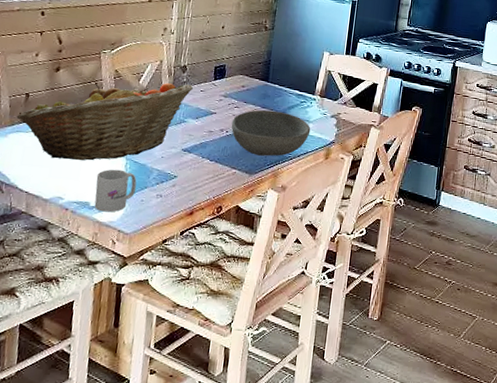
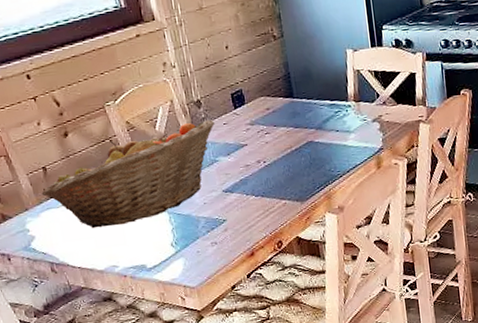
mug: present [94,169,137,213] -> none [143,225,188,271]
bowl: present [231,110,311,156] -> none [266,127,354,181]

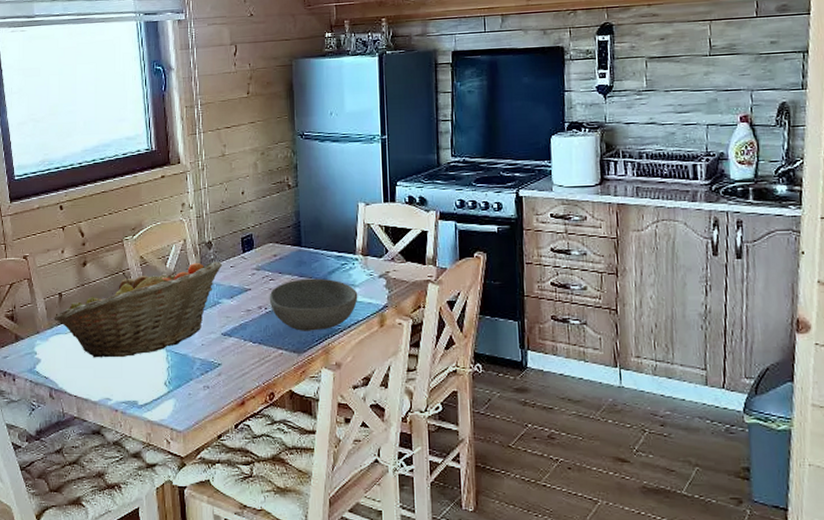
bowl: none [266,127,354,181] -> present [269,278,358,331]

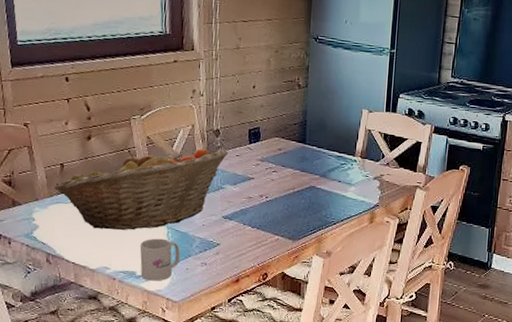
mug: none [140,363,181,410] -> present [140,238,180,281]
bowl: present [269,278,358,331] -> none [270,173,353,222]

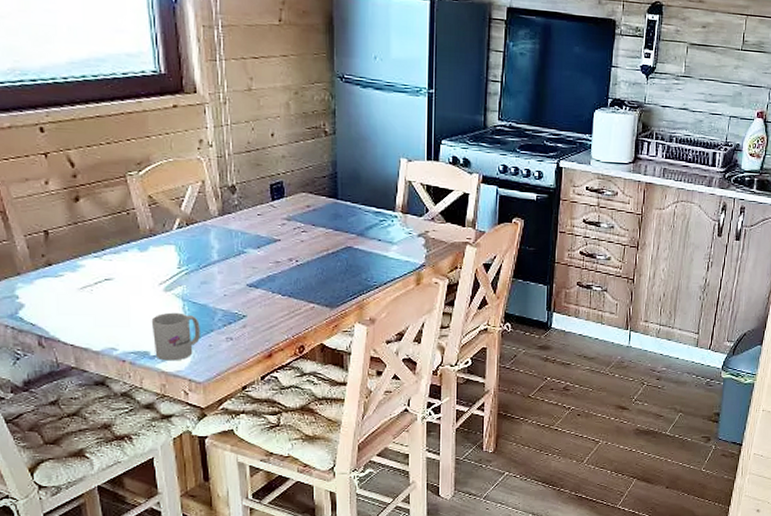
fruit basket: present [54,148,229,231] -> none [39,208,249,306]

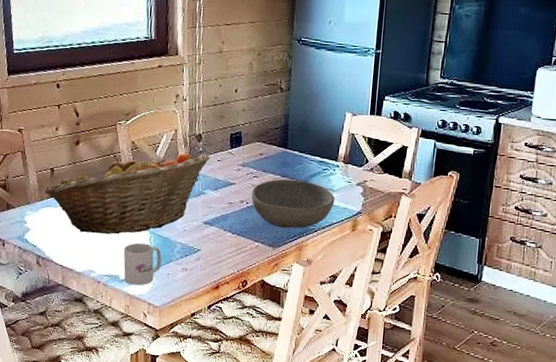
fruit basket: none [39,208,249,306] -> present [44,153,211,235]
bowl: none [300,232,396,286] -> present [251,179,335,229]

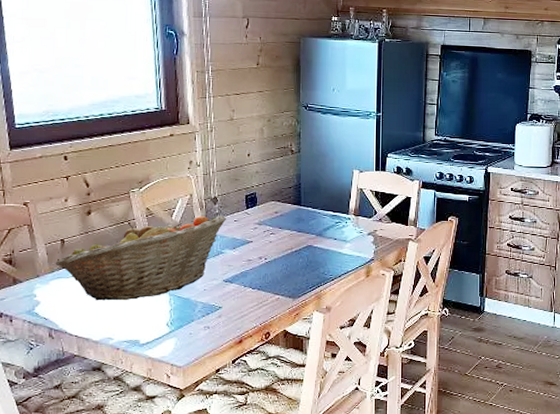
mug: present [123,242,162,286] -> none [142,306,183,348]
bowl: present [251,179,335,229] -> none [269,234,349,279]

